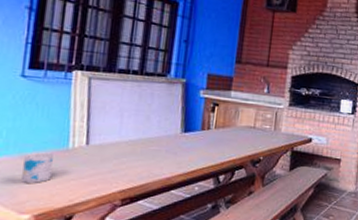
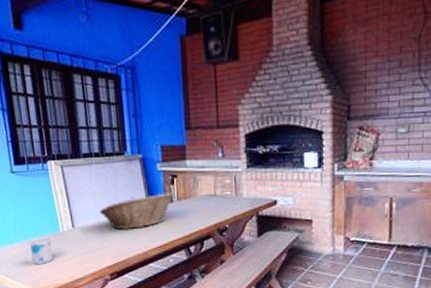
fruit basket: none [123,119,212,153] -> present [99,192,174,229]

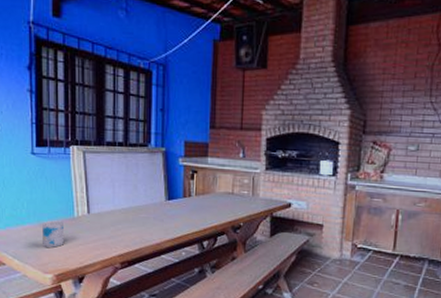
fruit basket: present [99,192,174,229] -> none [116,187,193,220]

